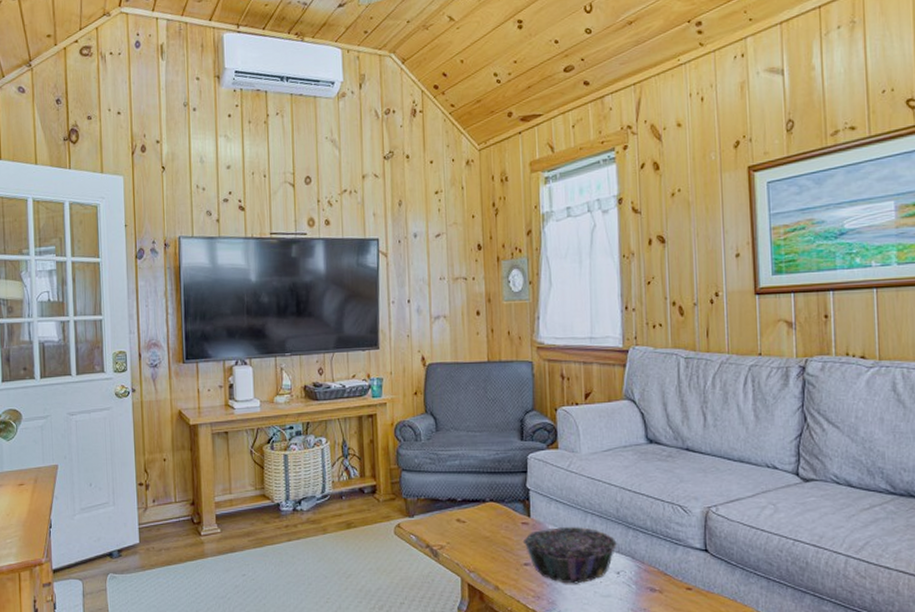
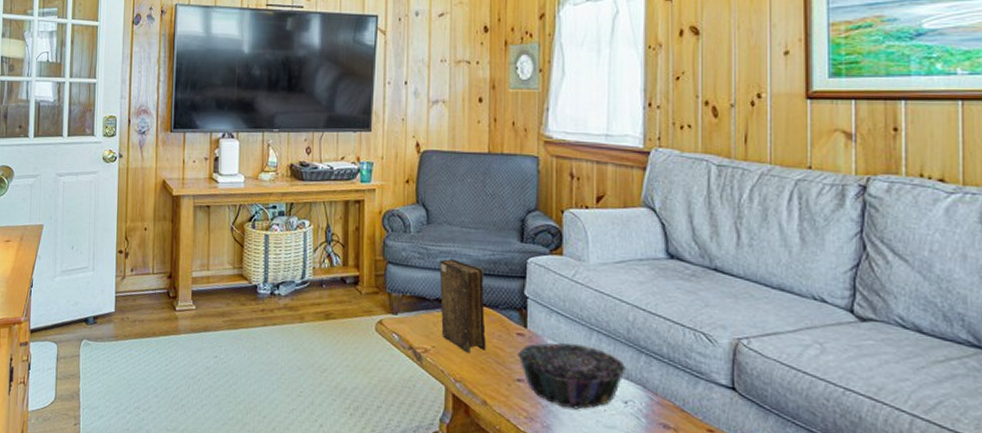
book: none [449,461,495,545] -> present [439,259,486,354]

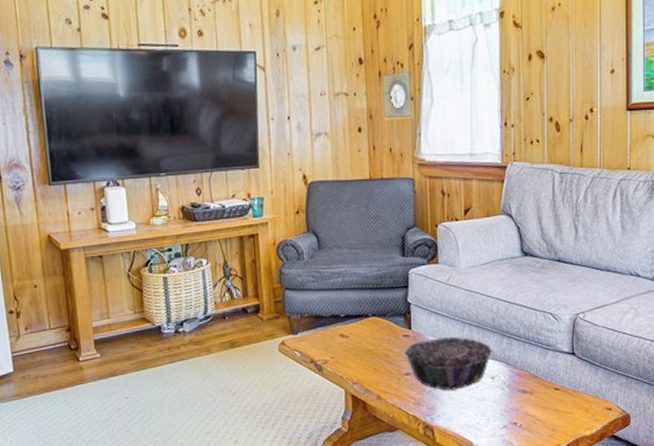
book: present [439,259,486,354] -> none [332,278,377,359]

